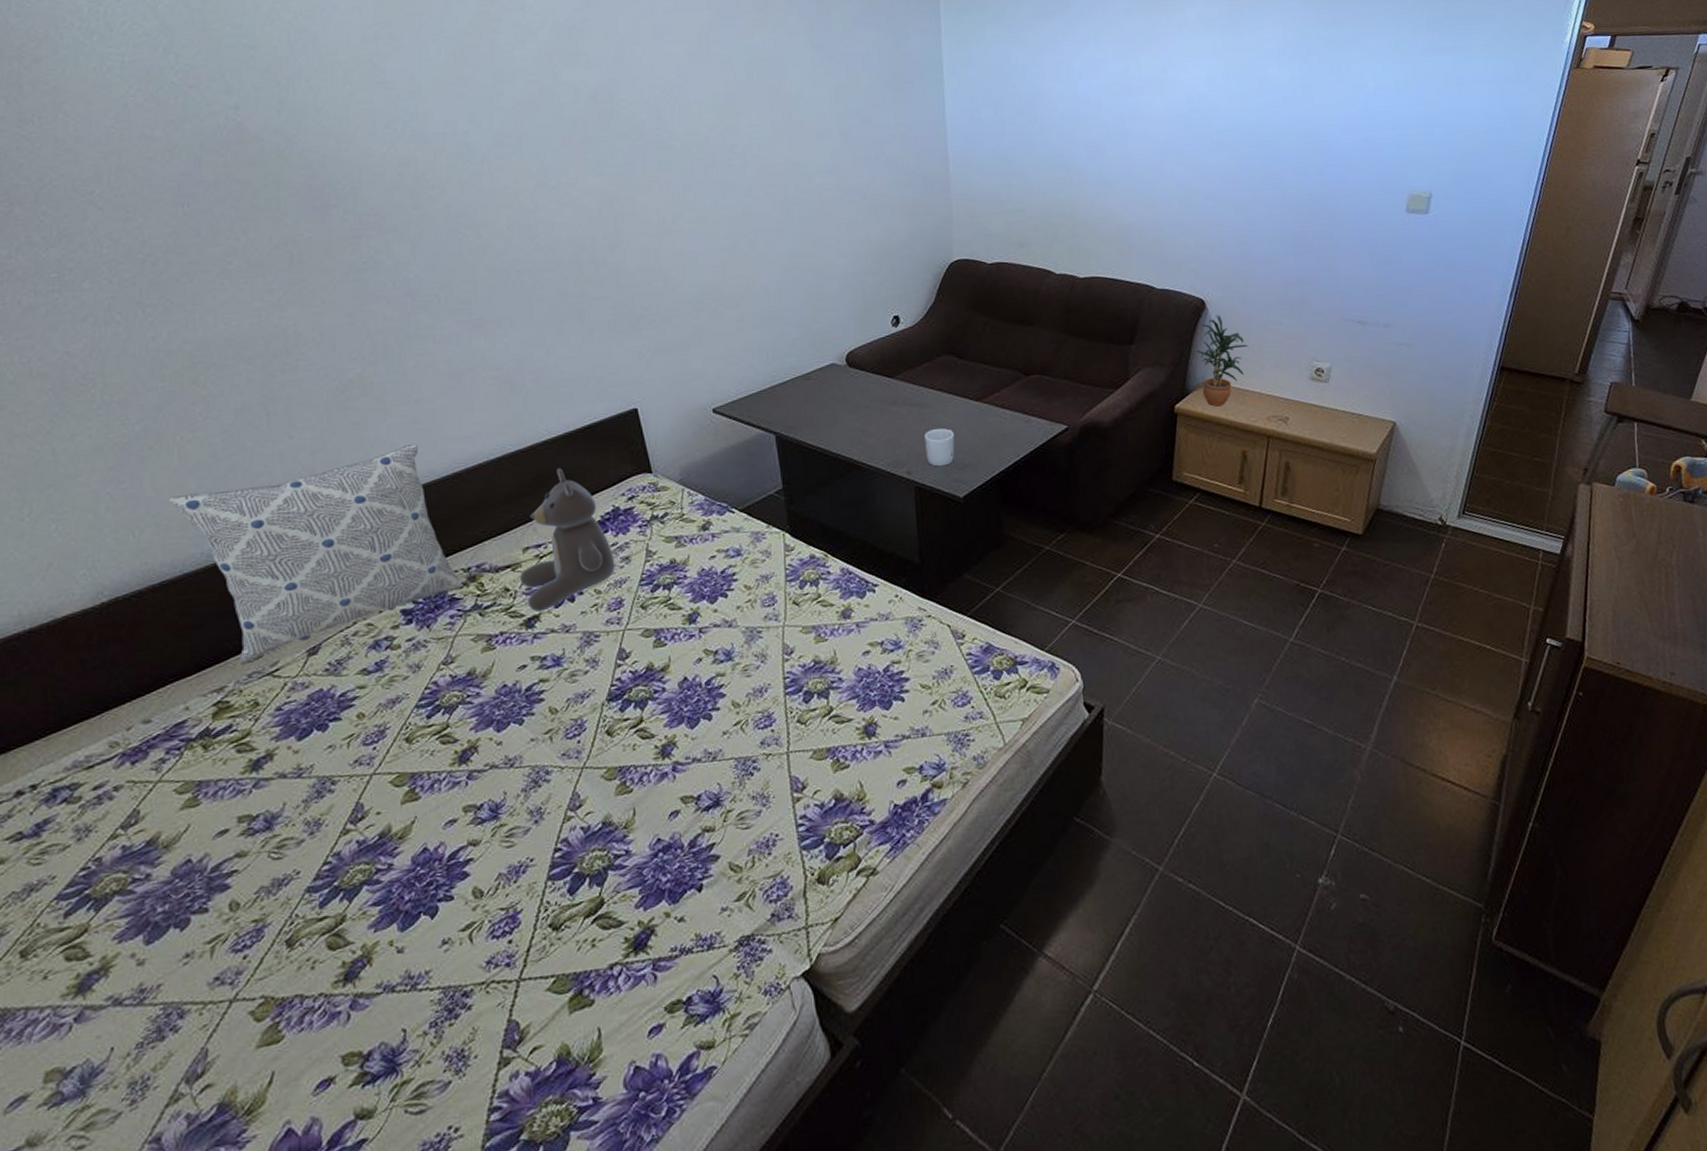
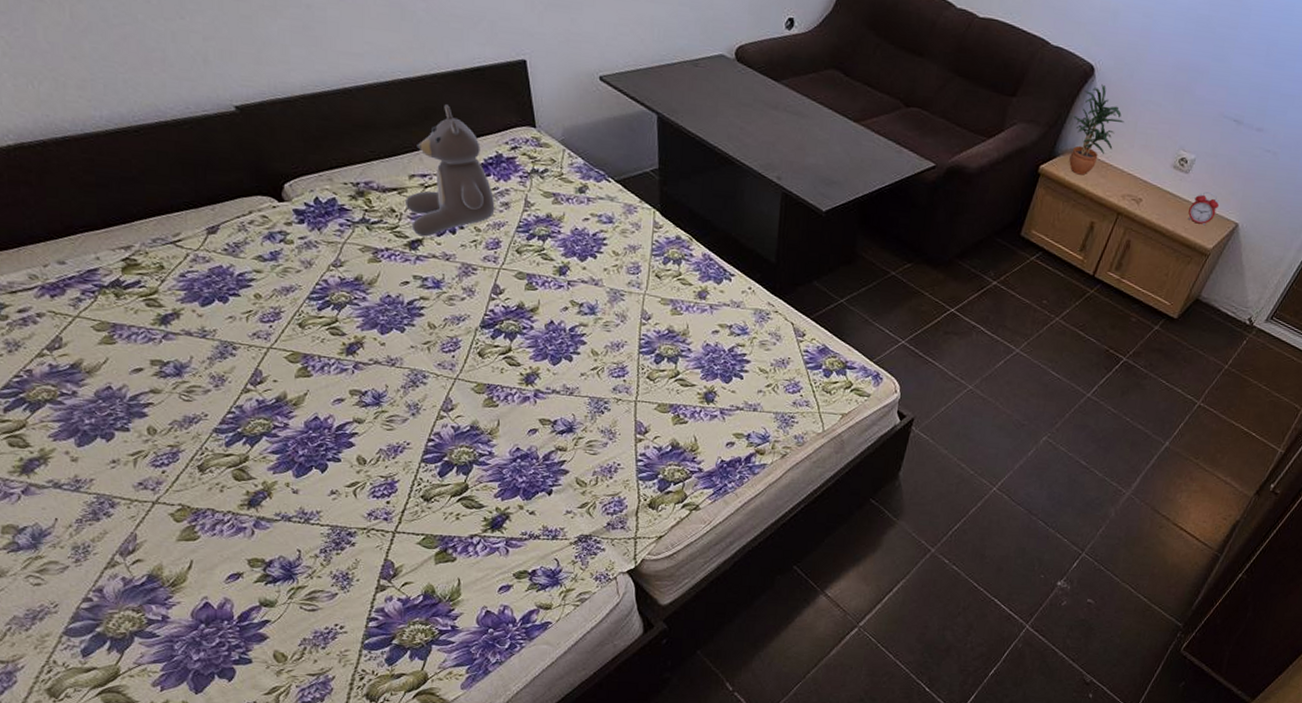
pillow: present [168,443,463,665] -> none [63,49,352,230]
mug: present [924,428,955,467] -> none [797,140,828,179]
alarm clock: none [1340,396,1370,431] -> present [1188,192,1220,226]

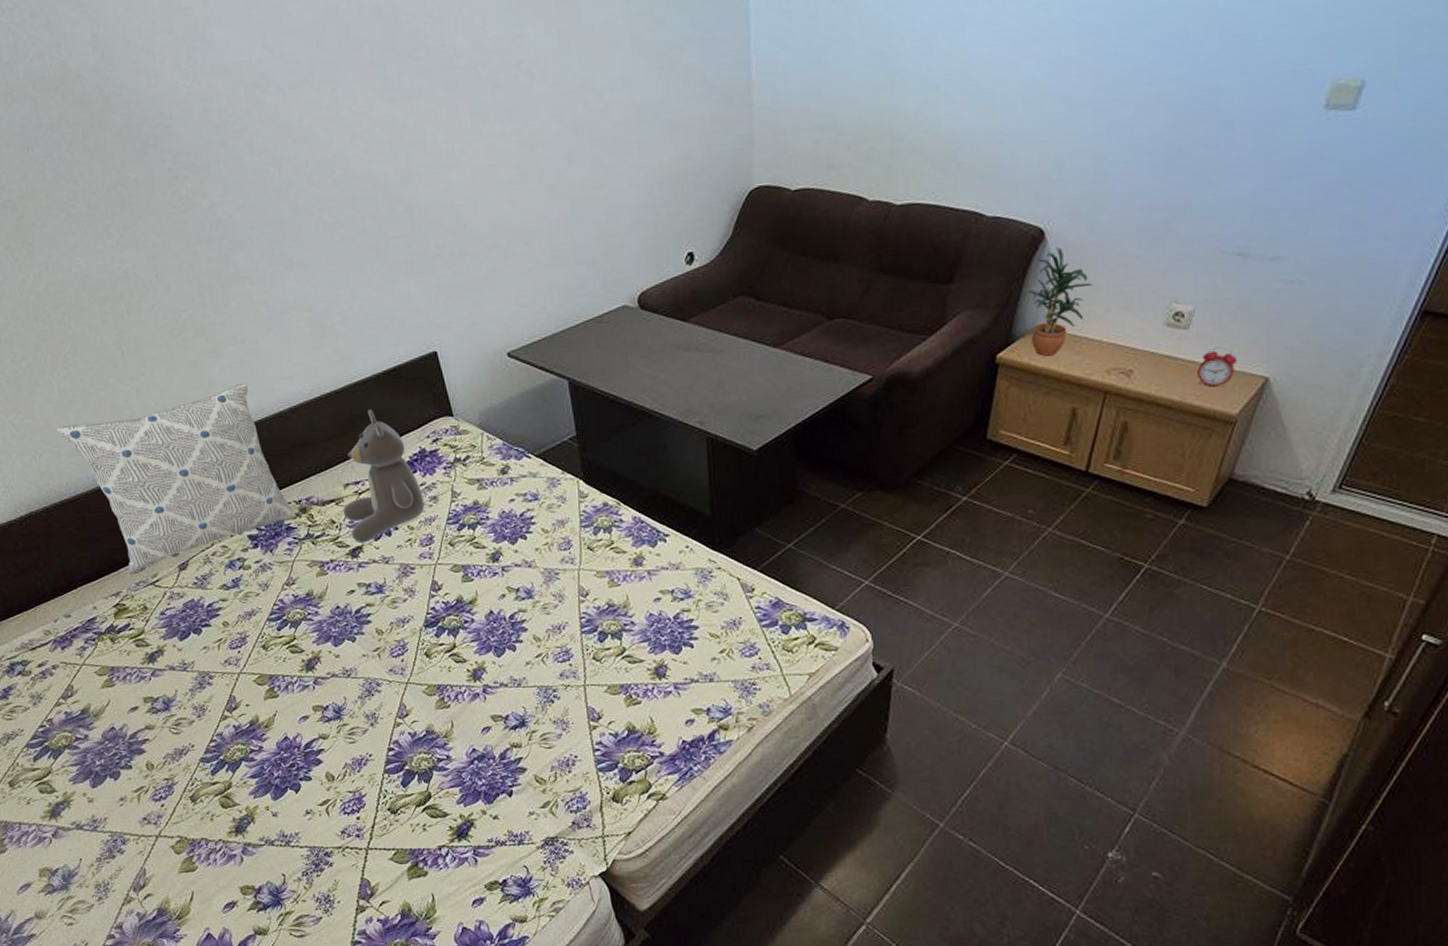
pillow: none [63,49,352,230] -> present [56,382,297,575]

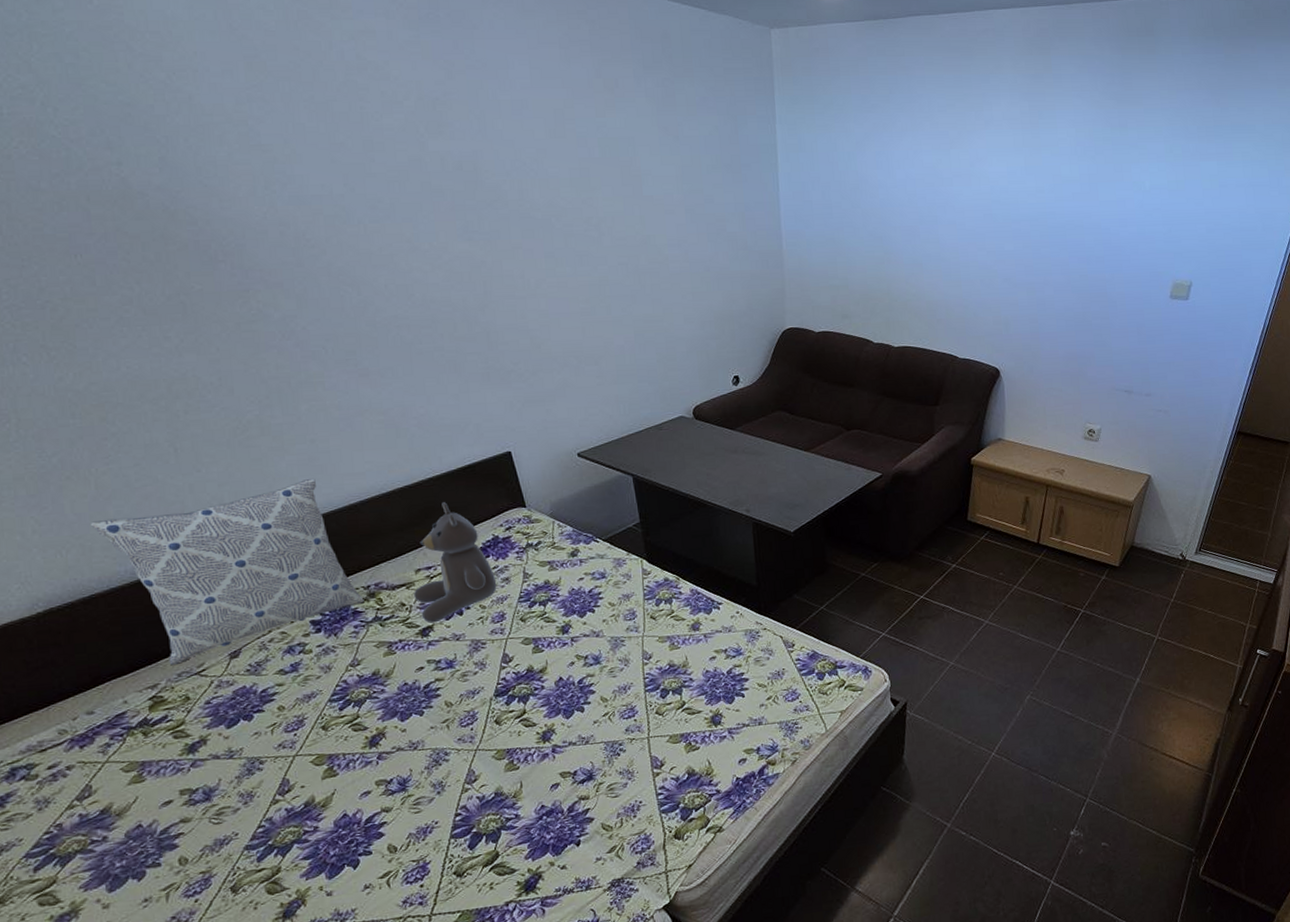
potted plant: present [1027,247,1093,357] -> none [990,382,1034,460]
alarm clock: present [1198,346,1238,388] -> none [1106,453,1131,482]

